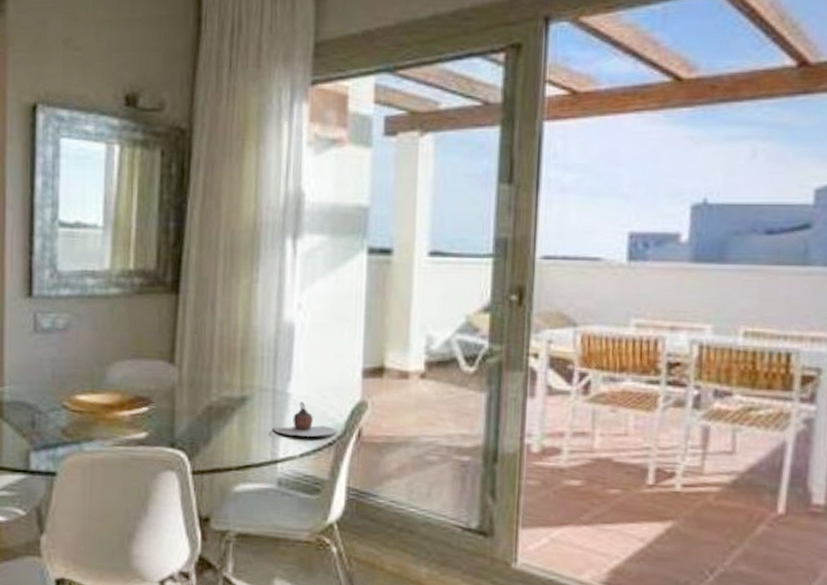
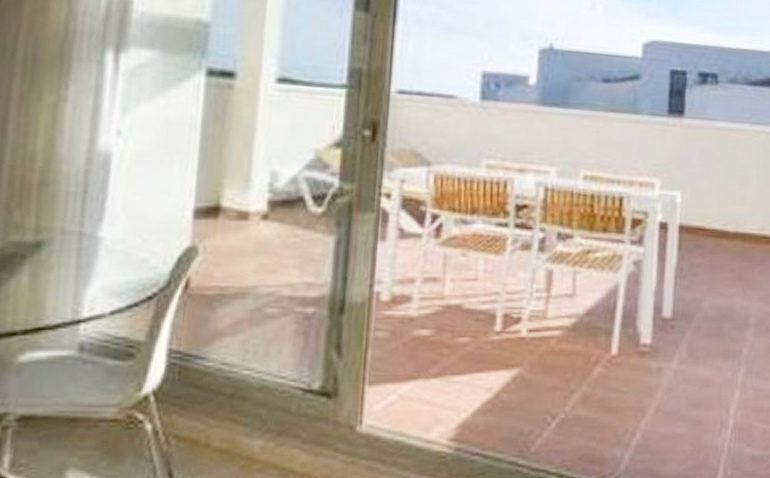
teapot: present [273,402,337,437] -> none [76,247,159,290]

